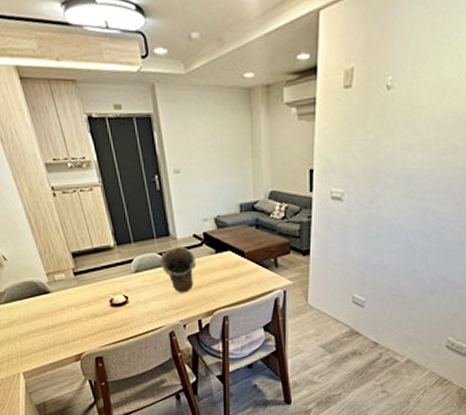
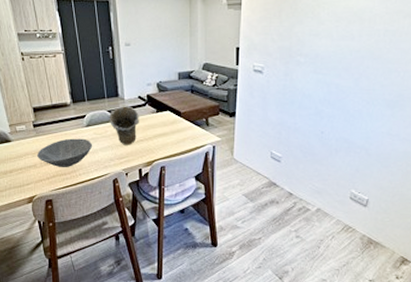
bowl: none [81,287,144,320] -> present [37,138,93,167]

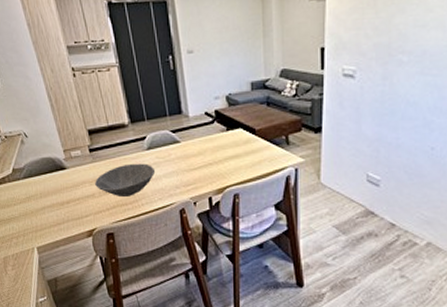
vase: present [109,106,139,145] -> none [172,124,207,170]

